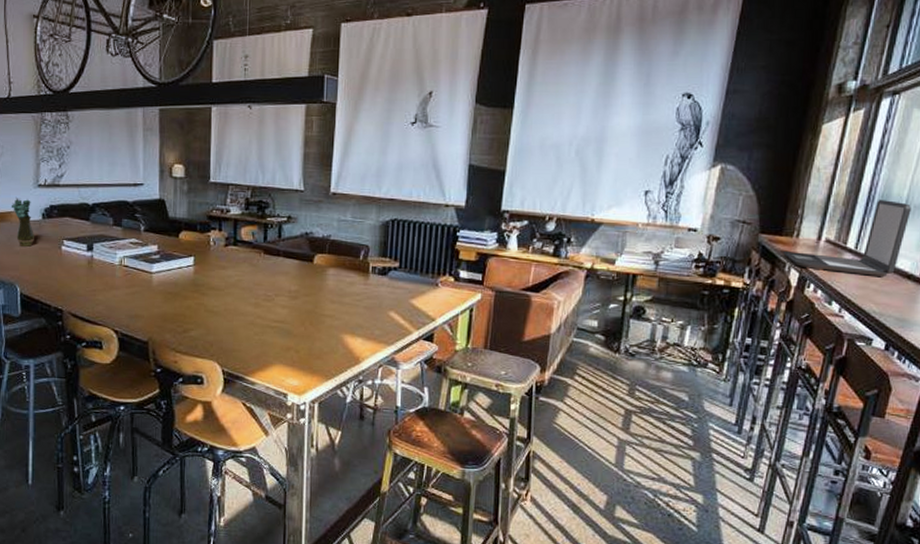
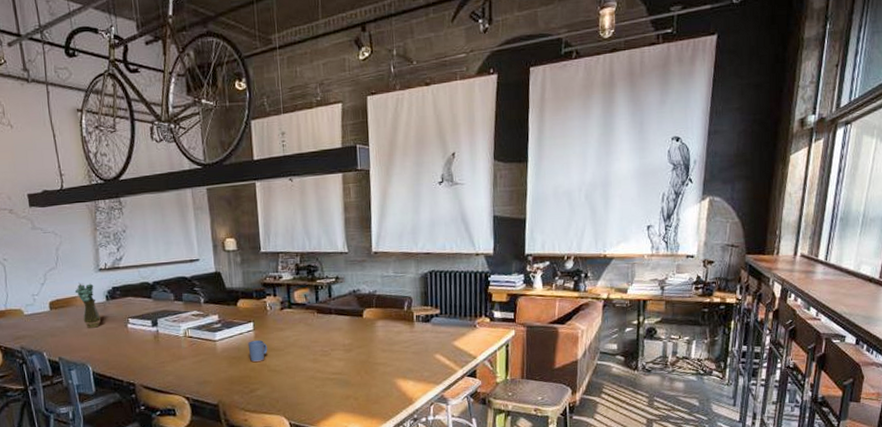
mug: none [186,277,207,301] -> present [248,340,268,363]
laptop: present [783,200,911,278] -> none [767,216,868,283]

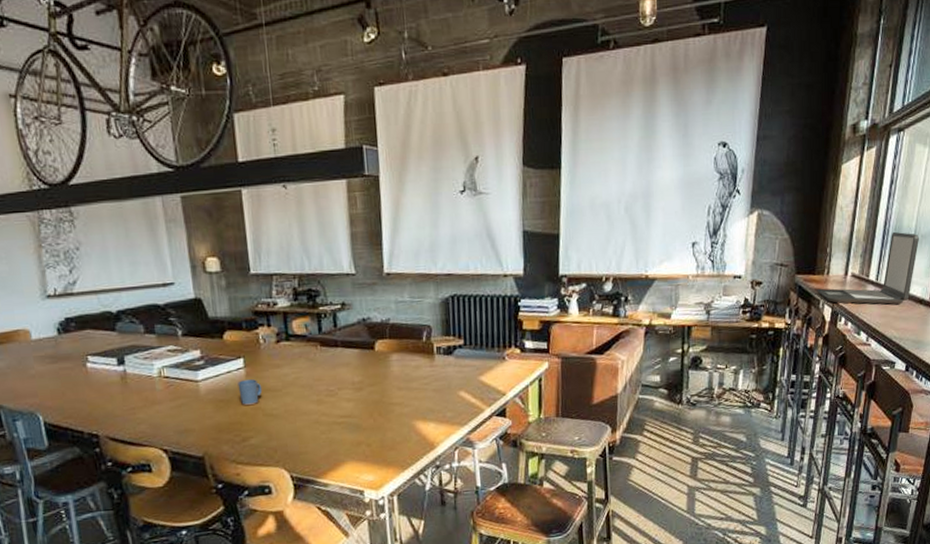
vase: present [74,282,101,328] -> none [16,312,52,369]
laptop: none [767,216,868,283] -> present [817,232,919,305]

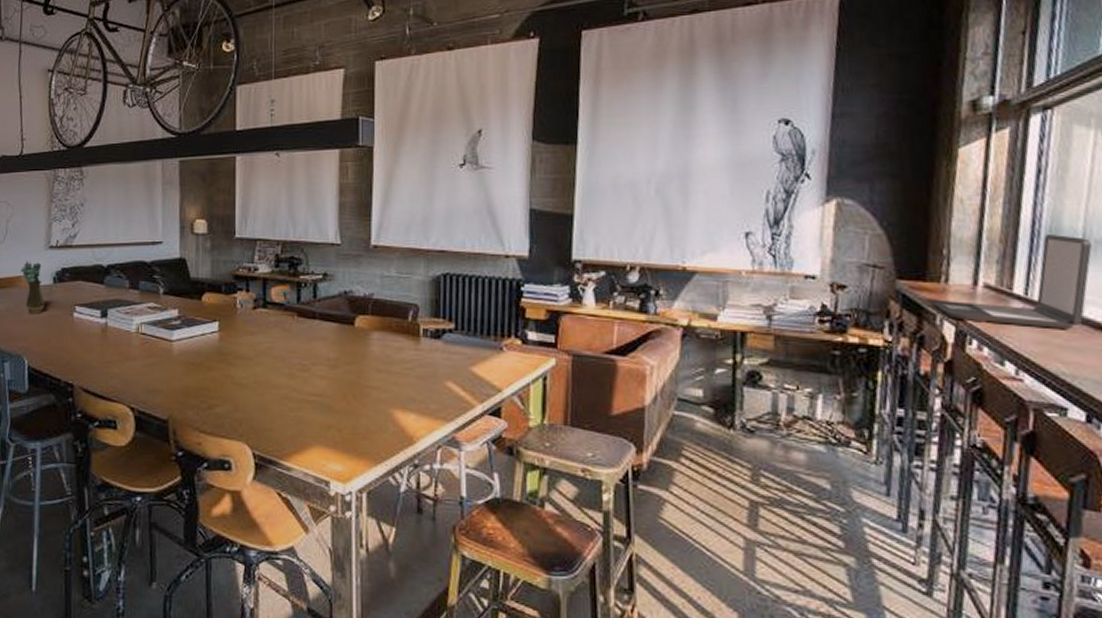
vase: none [16,312,52,369] -> present [20,260,44,314]
mug: present [238,379,263,406] -> none [210,344,234,372]

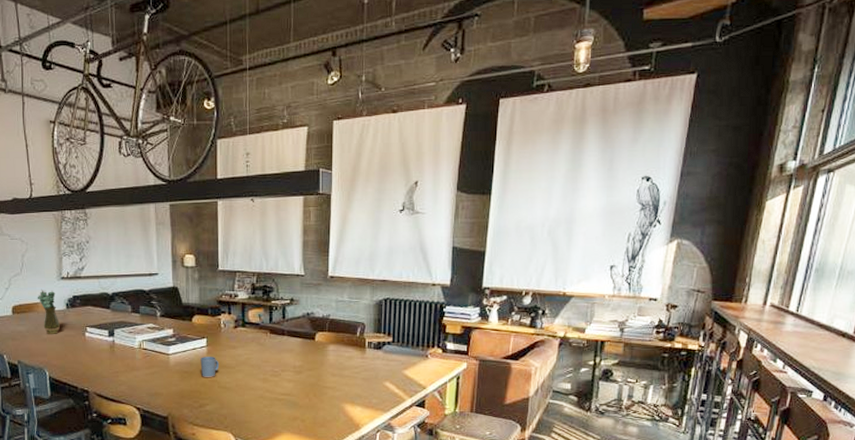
mug: none [210,344,234,372] -> present [200,357,220,378]
laptop: present [930,235,1092,330] -> none [733,267,845,337]

